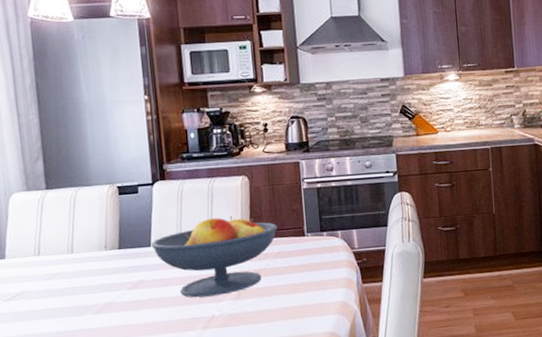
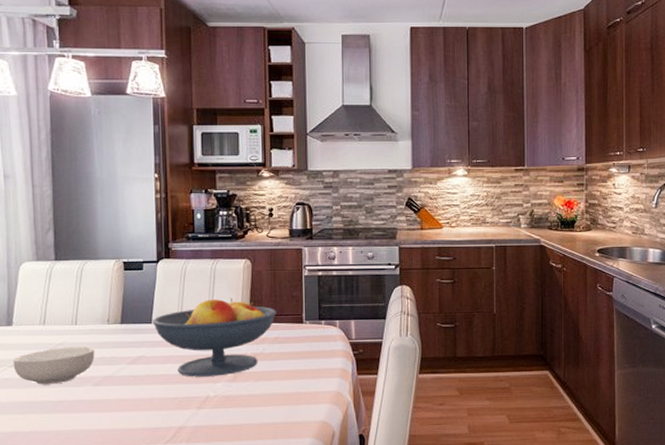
cereal bowl: none [8,274,94,317] -> present [13,346,95,385]

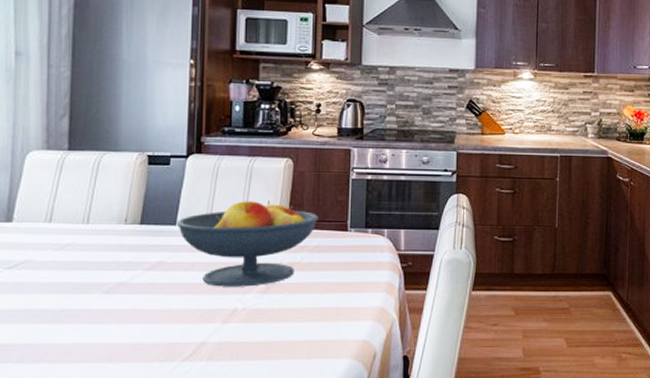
cereal bowl: present [13,346,95,385] -> none [10,248,108,291]

